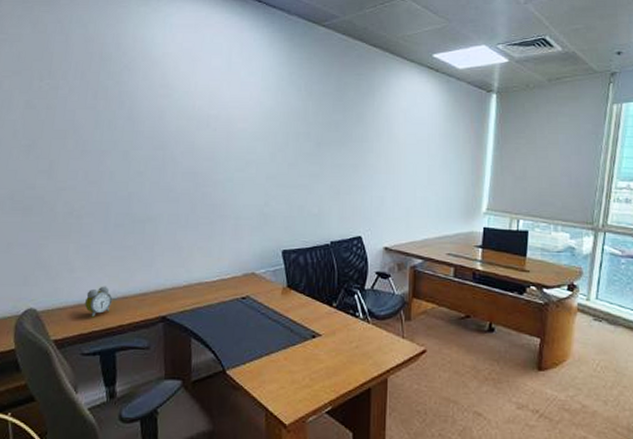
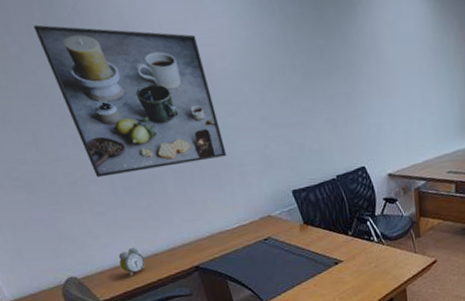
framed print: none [87,75,226,211] -> present [33,24,227,178]

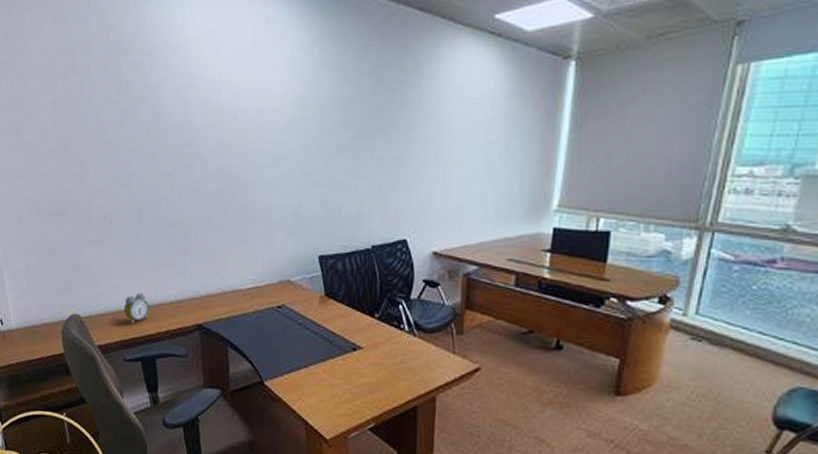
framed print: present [33,24,227,178] -> none [109,67,257,215]

